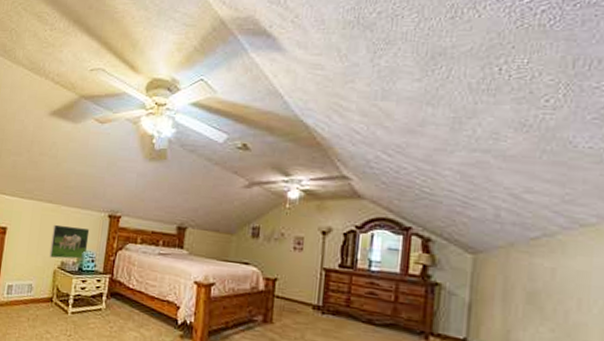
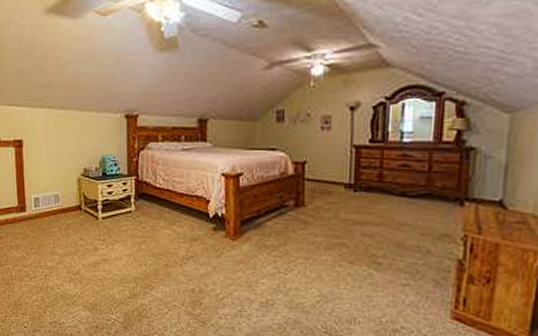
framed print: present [49,224,90,260] -> none [69,131,109,166]

